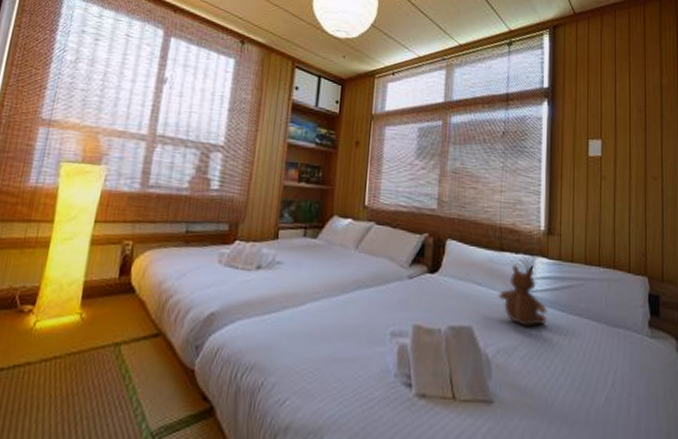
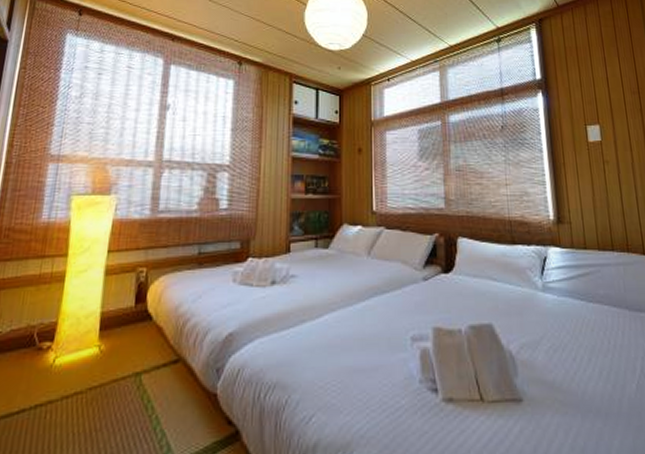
teddy bear: present [497,265,547,327] -> none [514,257,567,320]

